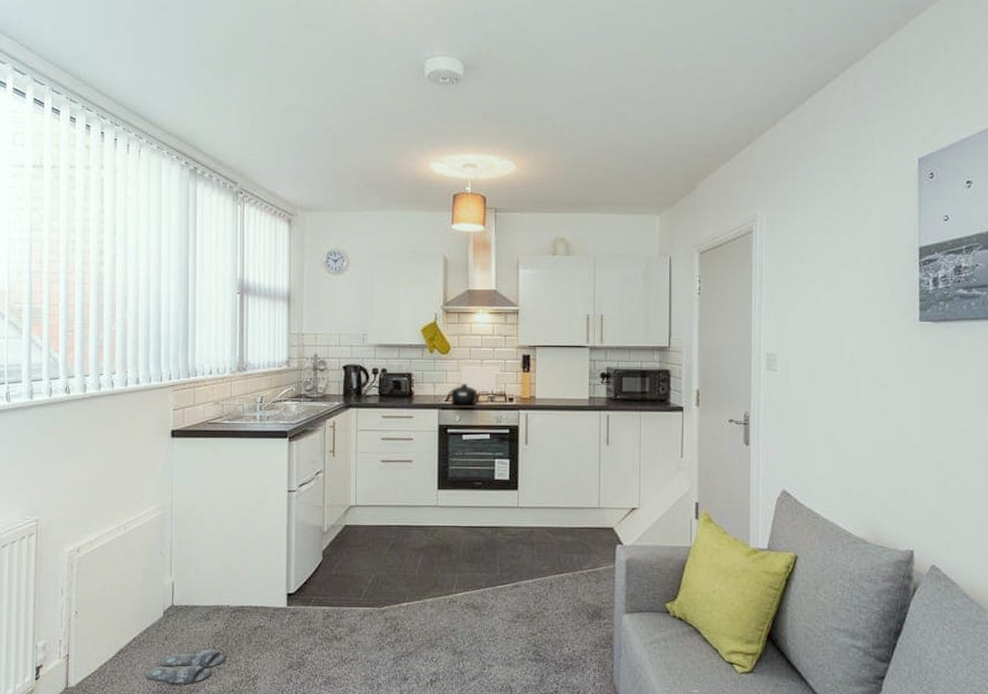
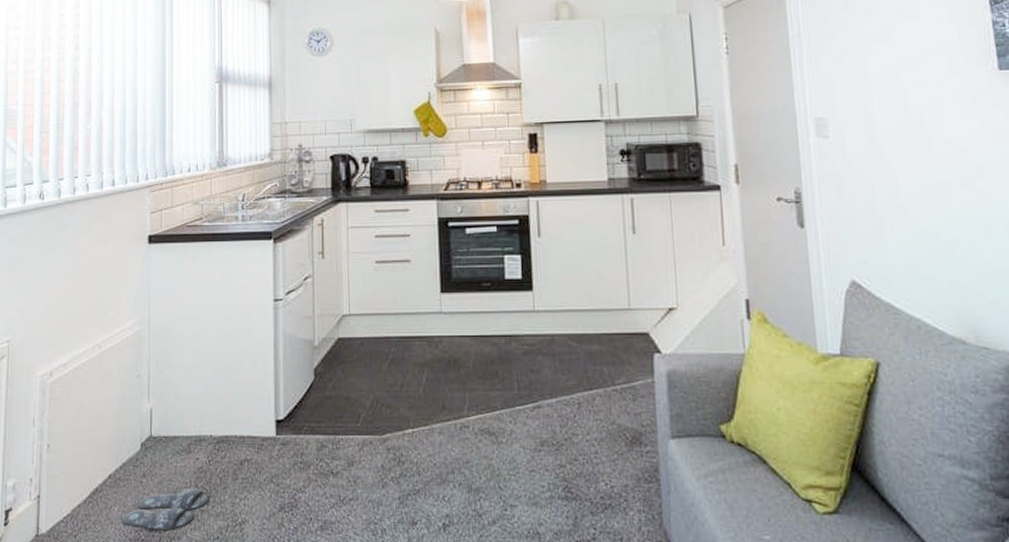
saucepan: present [450,383,477,406] -> none [449,168,480,195]

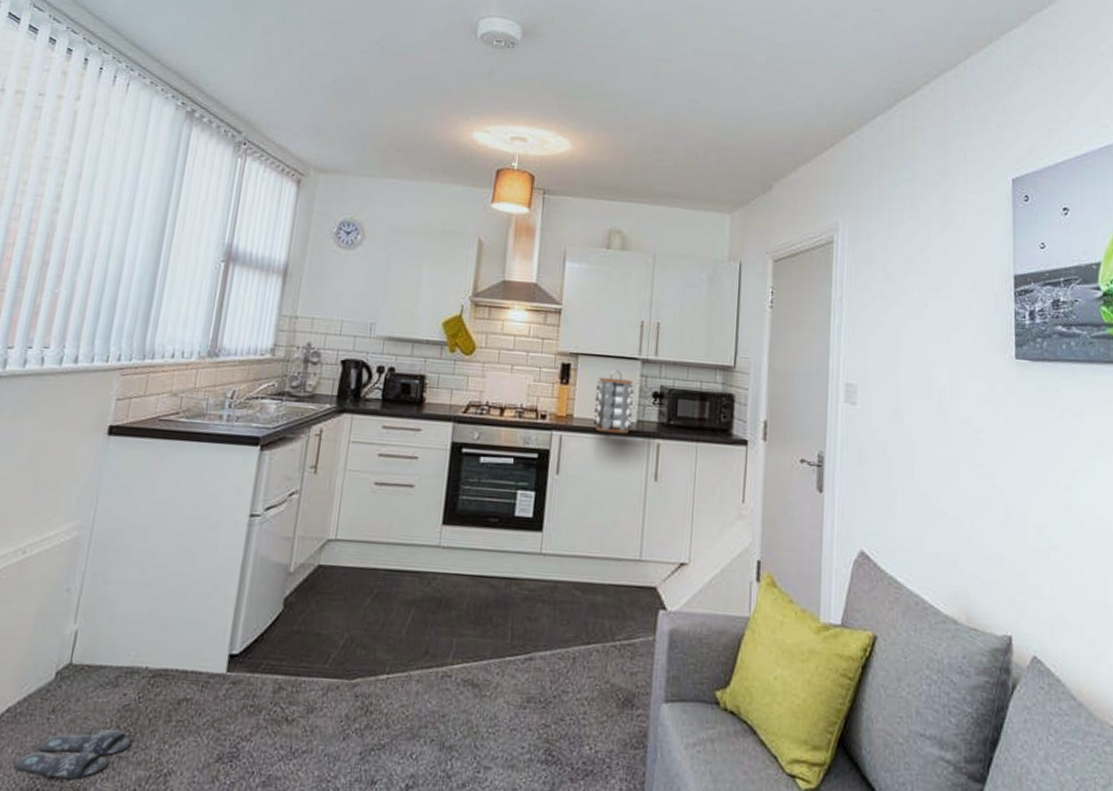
spice rack: none [564,134,603,194] -> present [592,370,635,434]

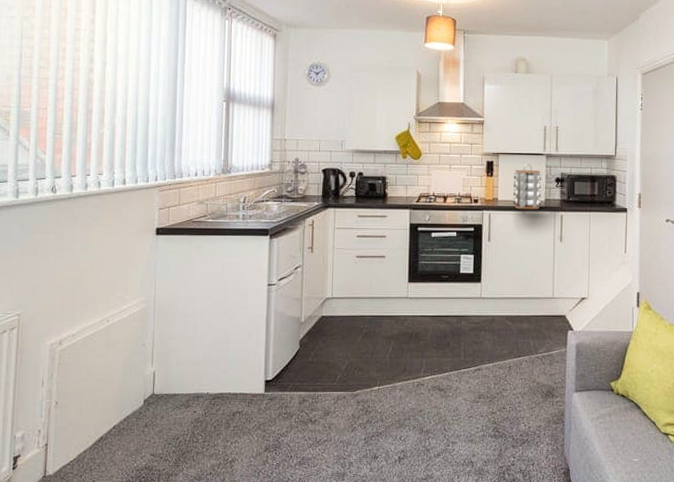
slippers: present [14,728,131,780] -> none [124,434,203,469]

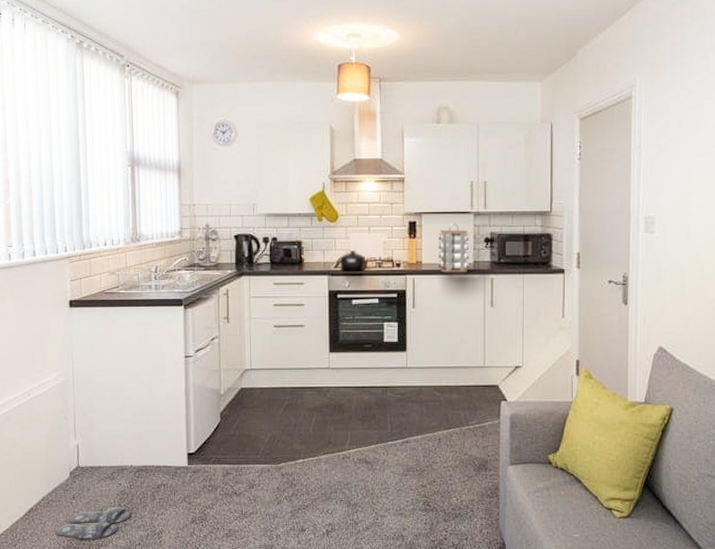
slippers: none [124,434,203,469] -> present [55,506,130,540]
saucepan: none [421,186,445,207] -> present [339,249,365,272]

